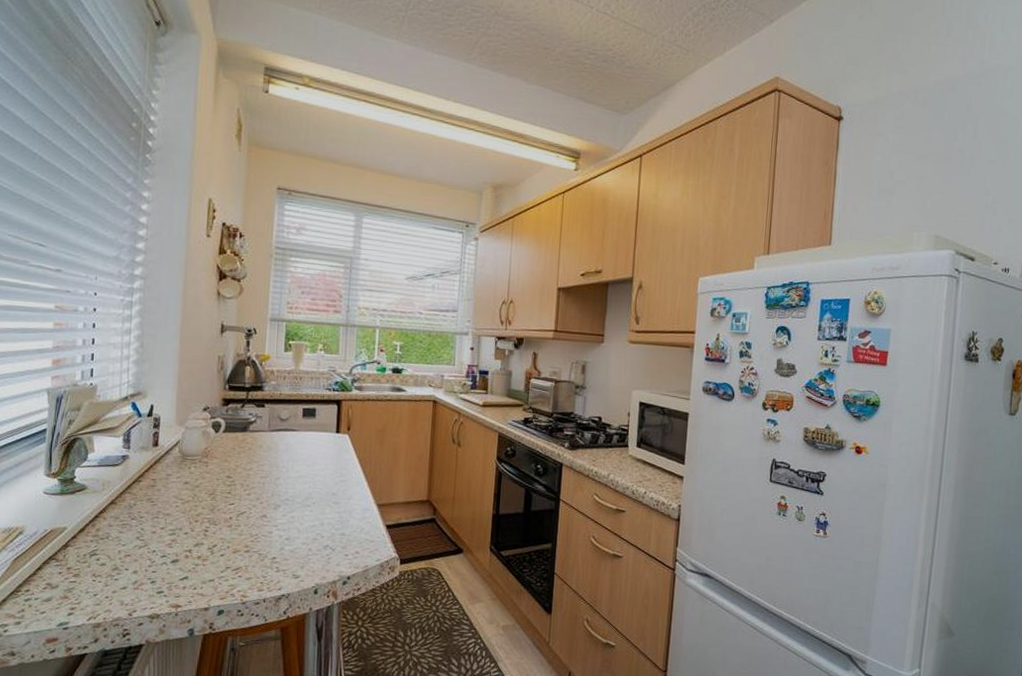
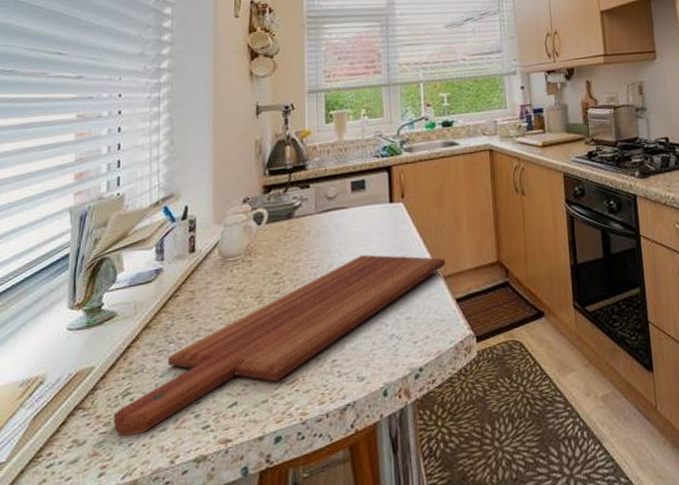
cutting board: none [81,474,381,588] -> present [113,254,446,436]

